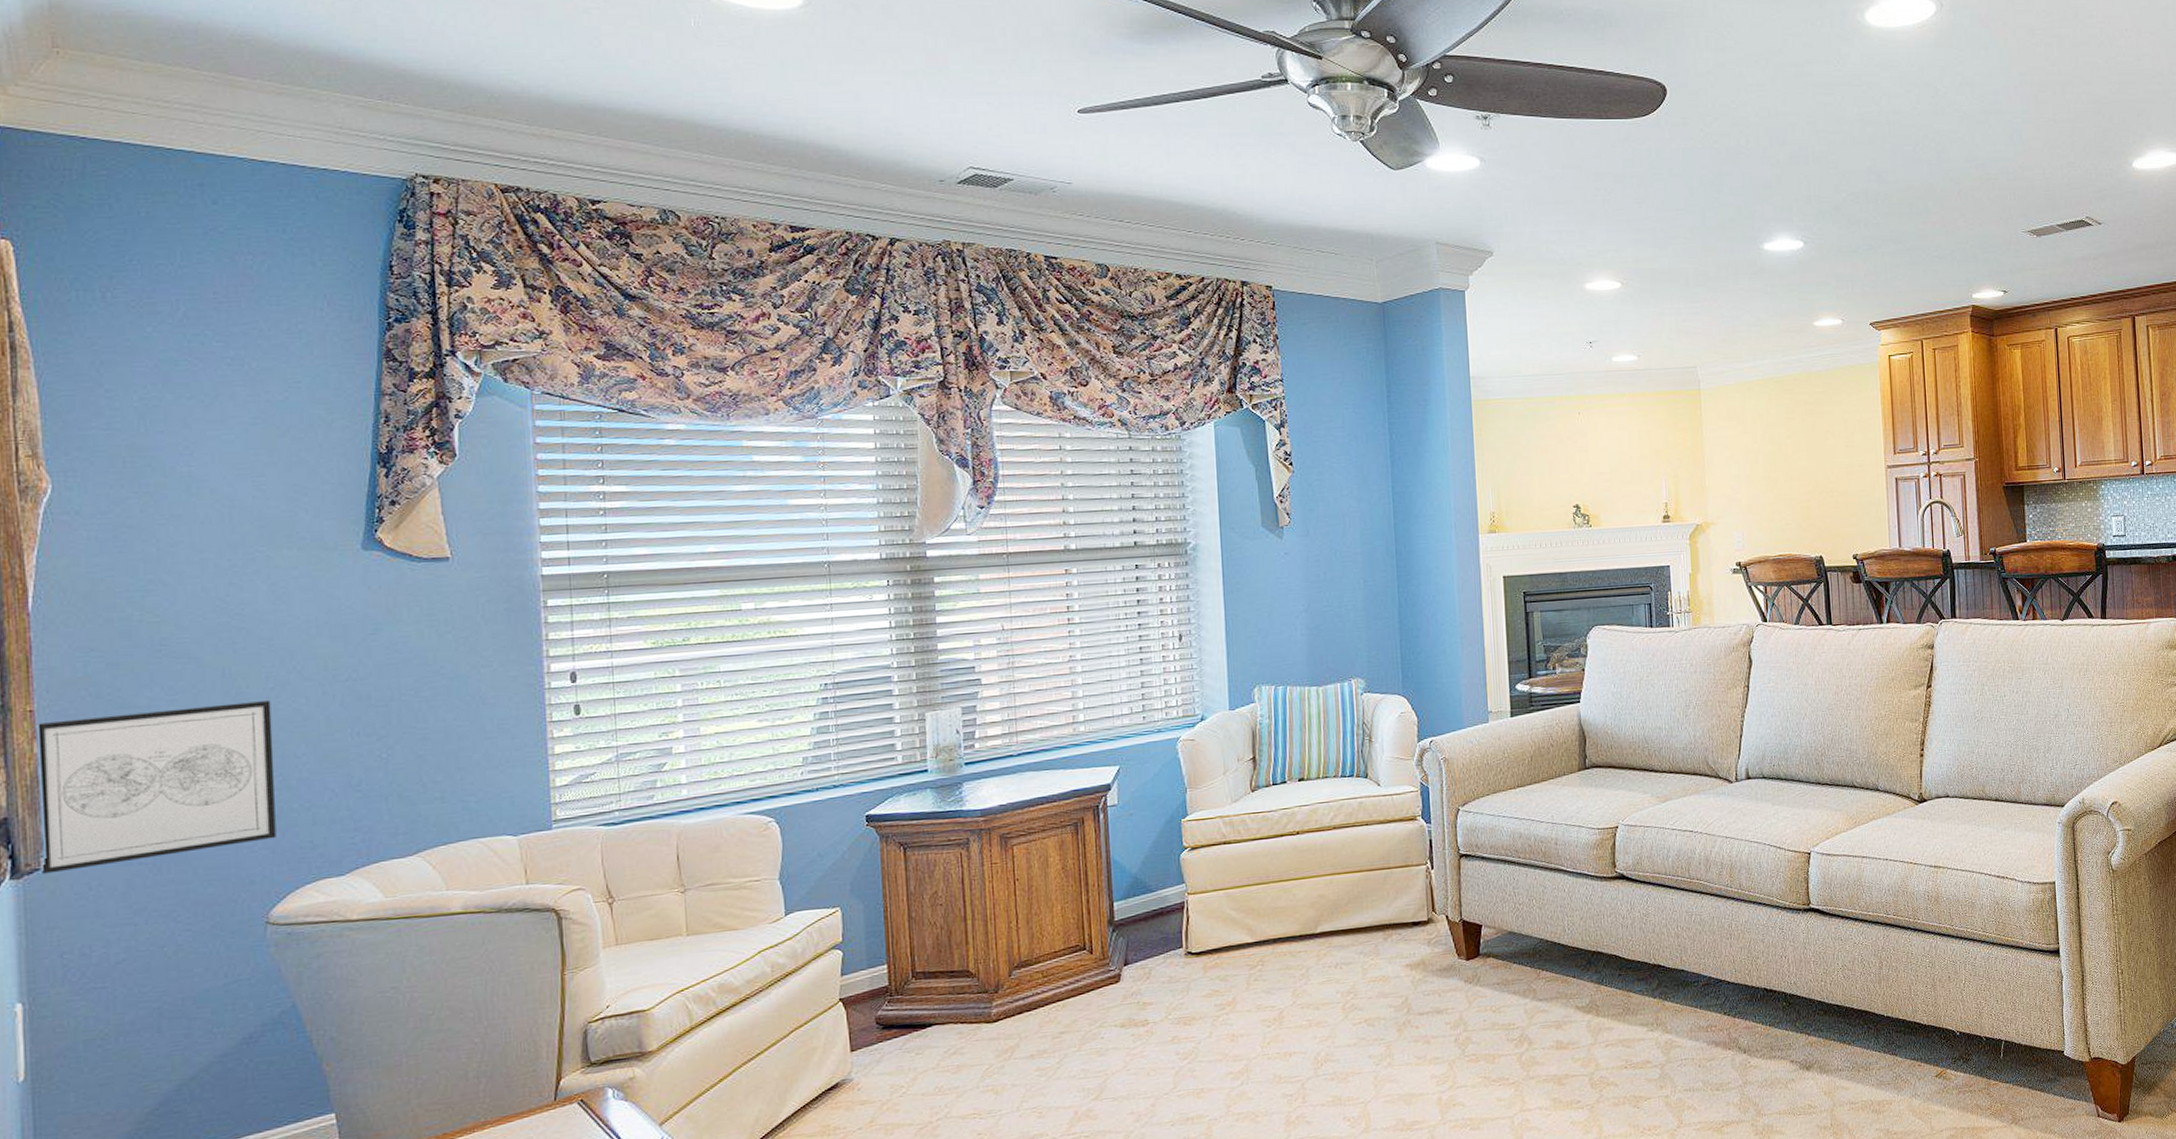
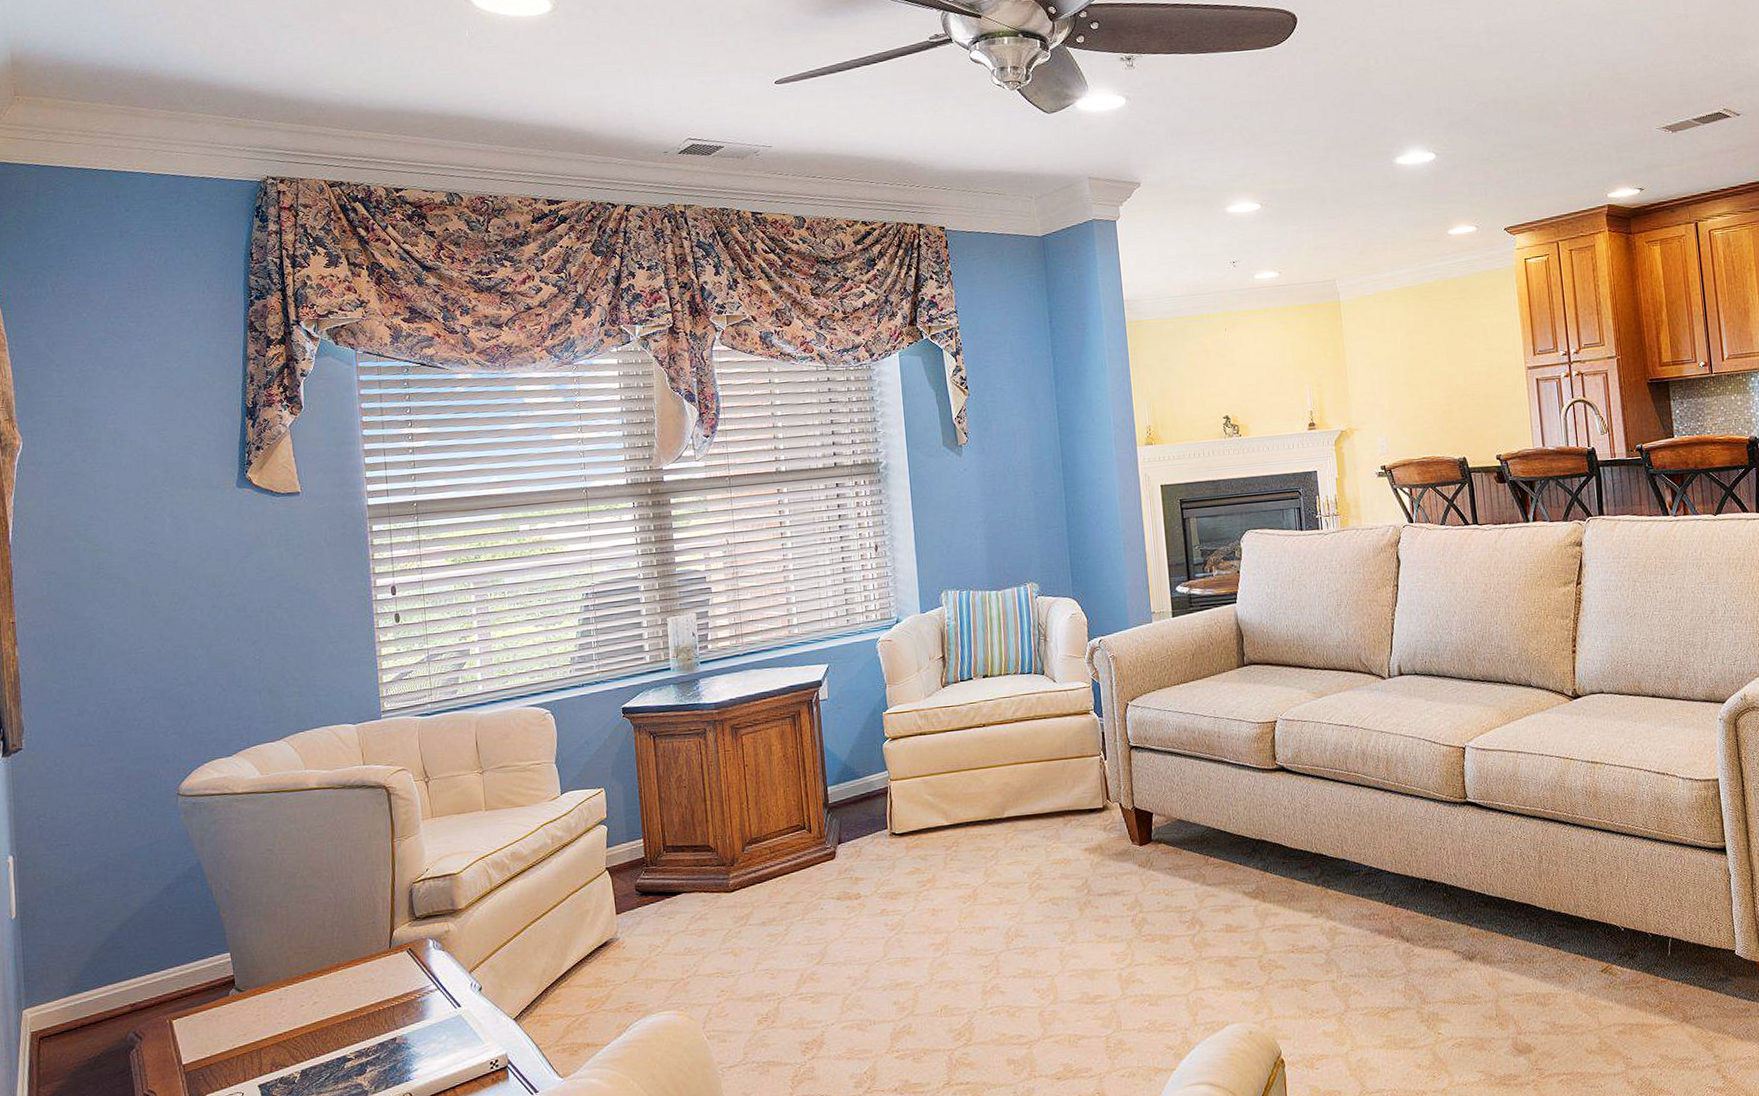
wall art: present [35,699,277,874] -> none [16,611,183,753]

